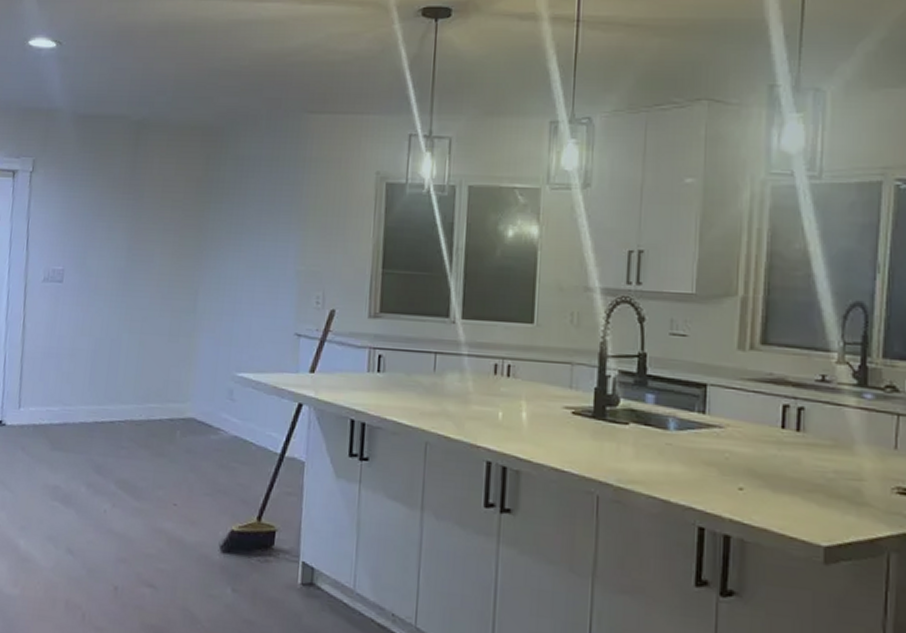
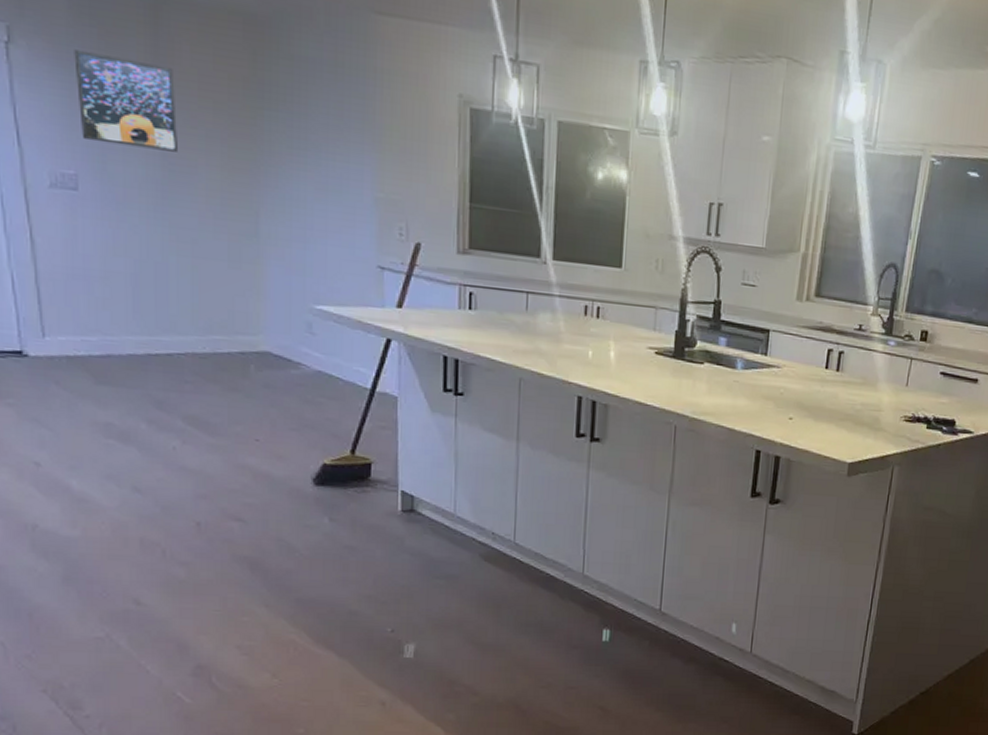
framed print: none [72,171,145,245] -> present [74,49,177,152]

